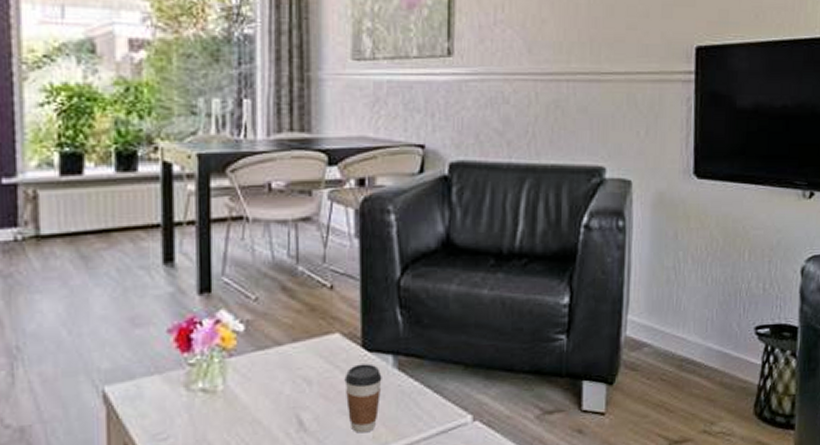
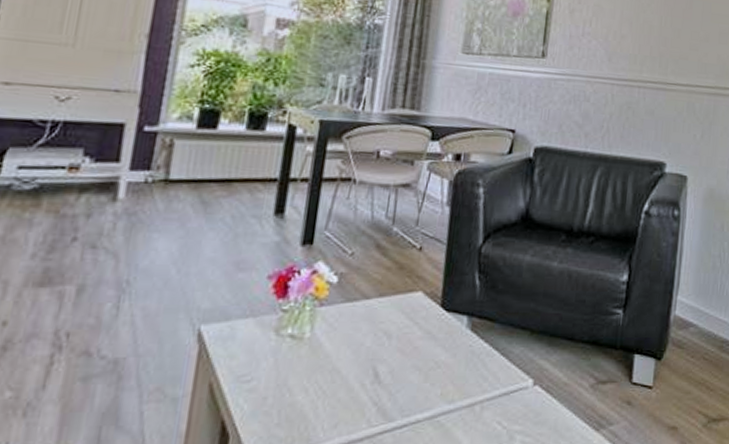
coffee cup: present [344,364,382,433] -> none [420,322,456,390]

